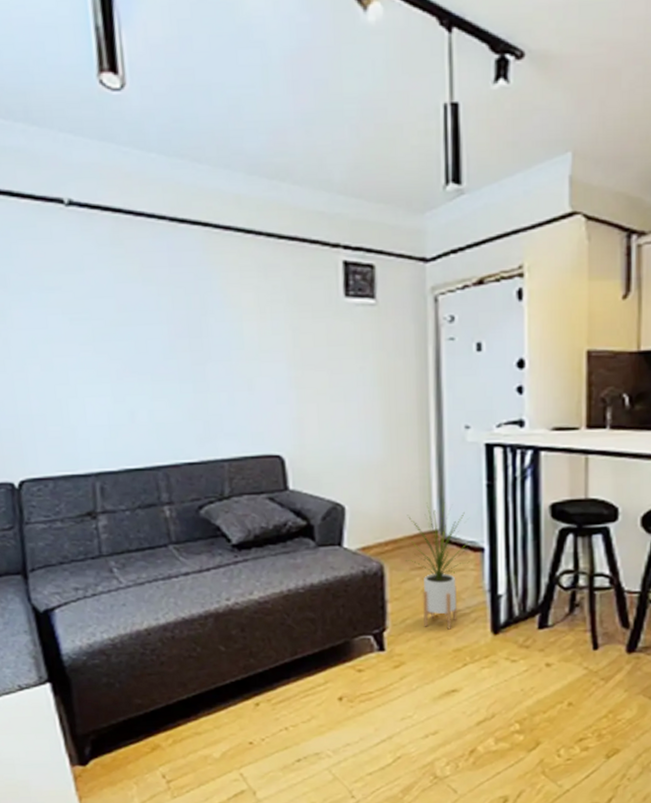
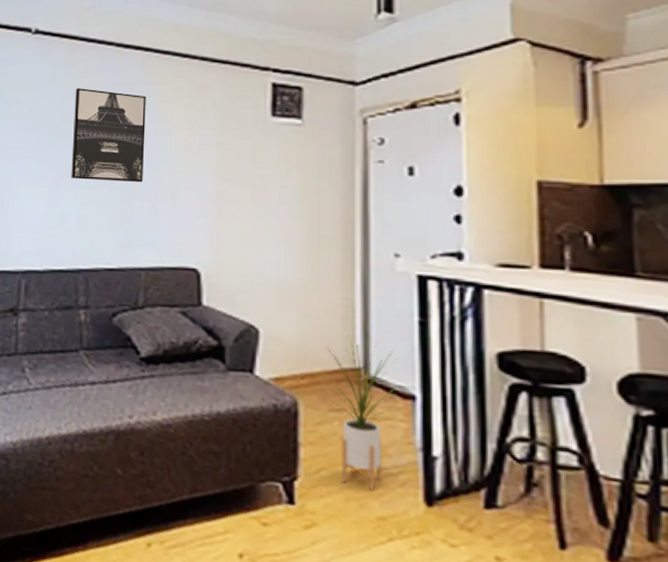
wall art: none [127,270,216,373] -> present [71,88,146,183]

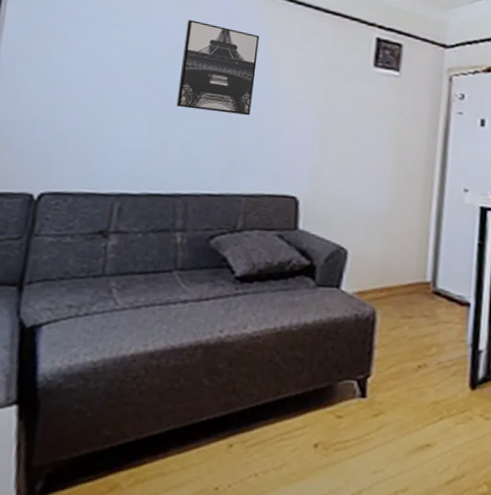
house plant: present [323,335,398,491] -> none [397,255,457,381]

